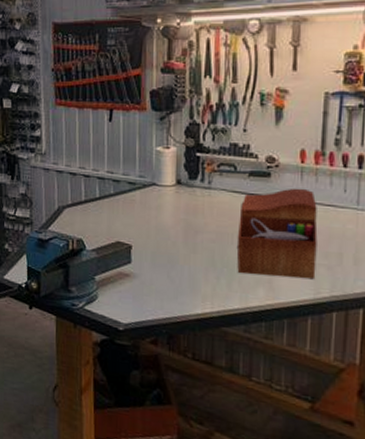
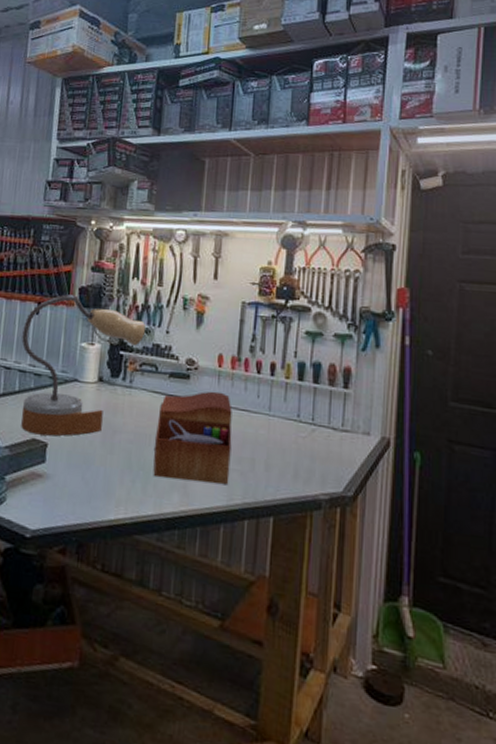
table lamp: none [97,99,221,239] -> present [21,294,145,437]

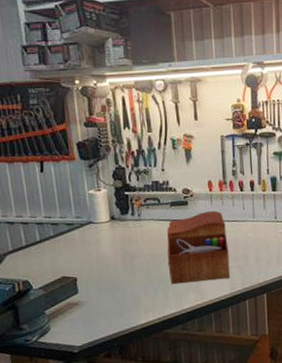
table lamp: present [21,294,145,437] -> none [31,150,144,273]

